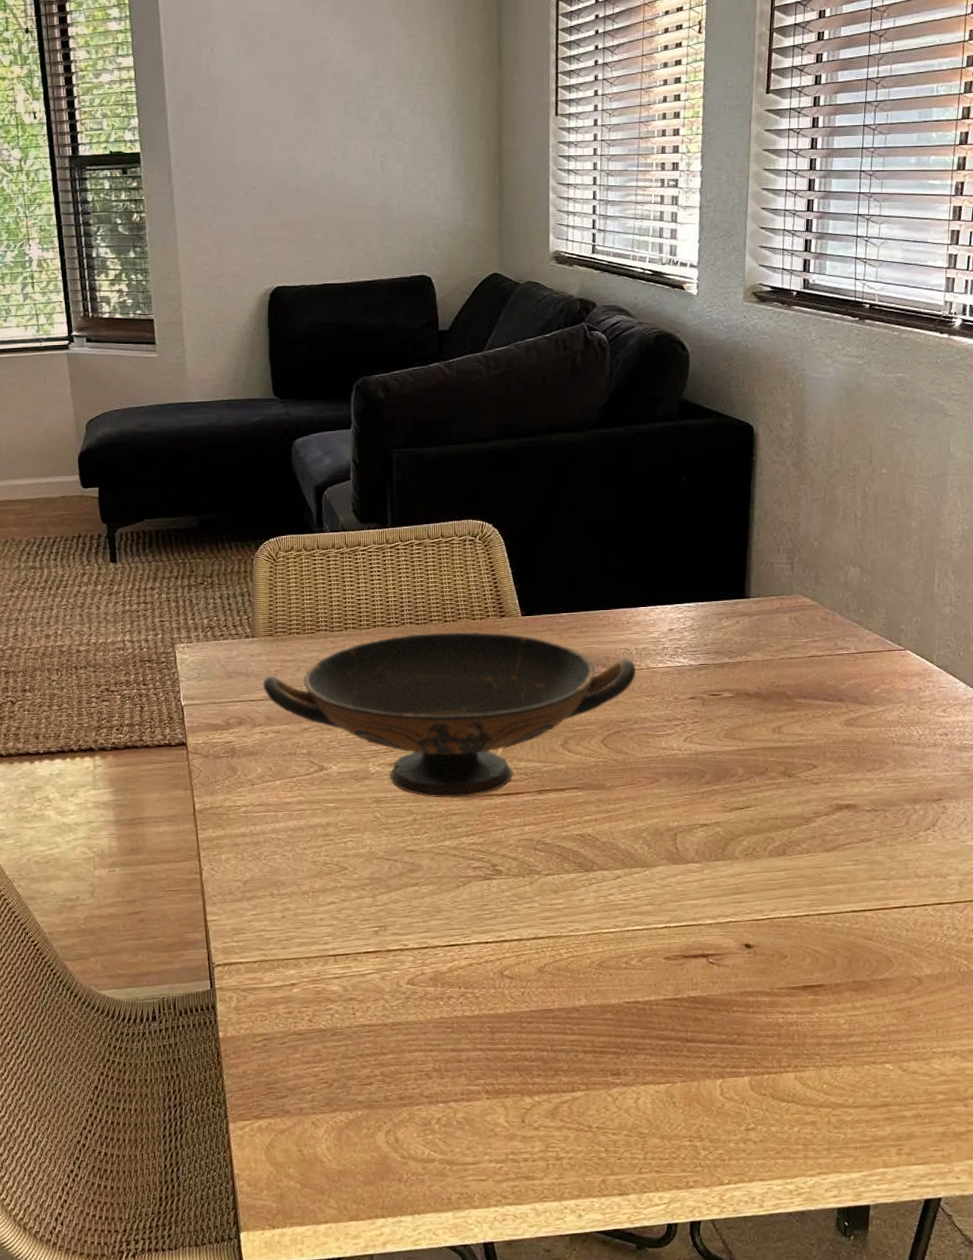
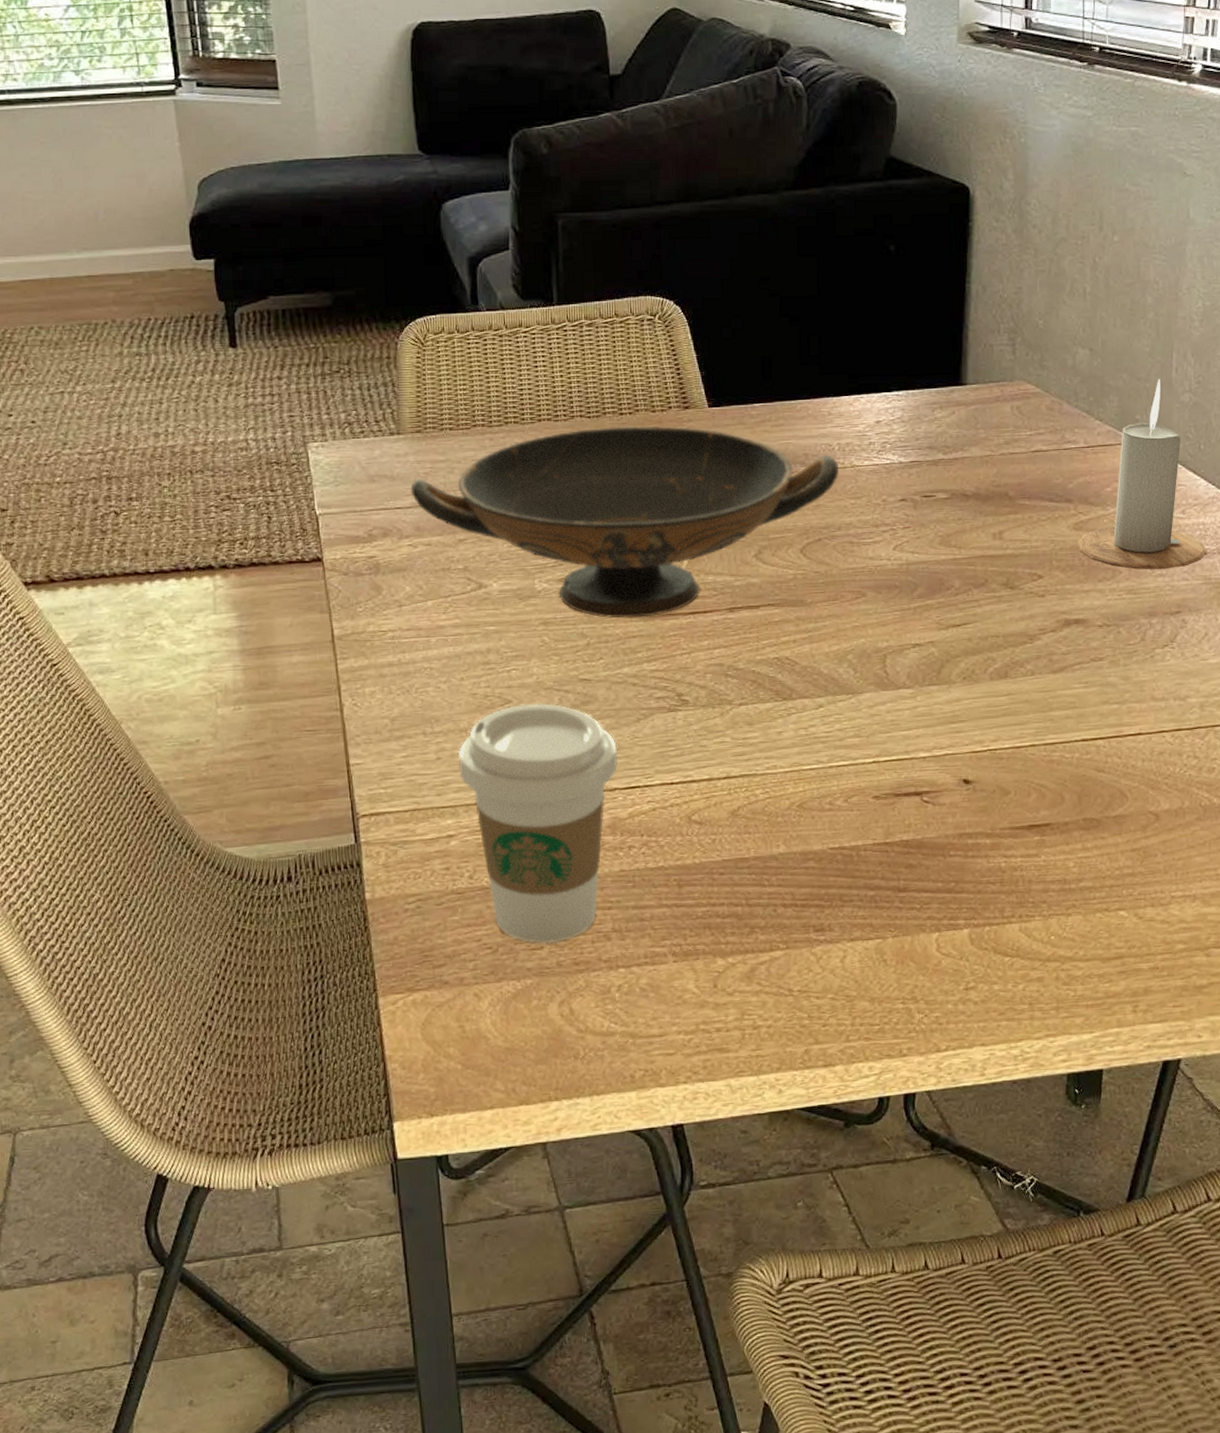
coffee cup: none [300,871,440,1080] -> present [458,703,618,944]
candle: none [848,594,965,762] -> present [1077,379,1206,570]

